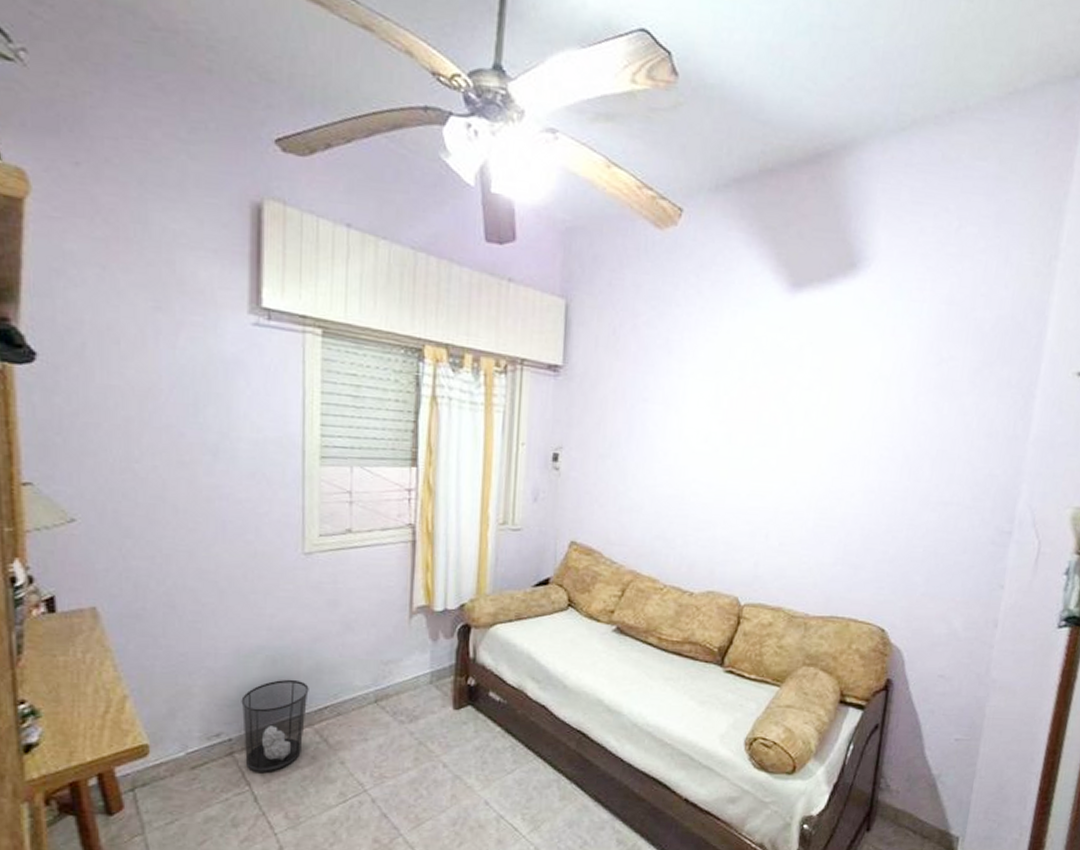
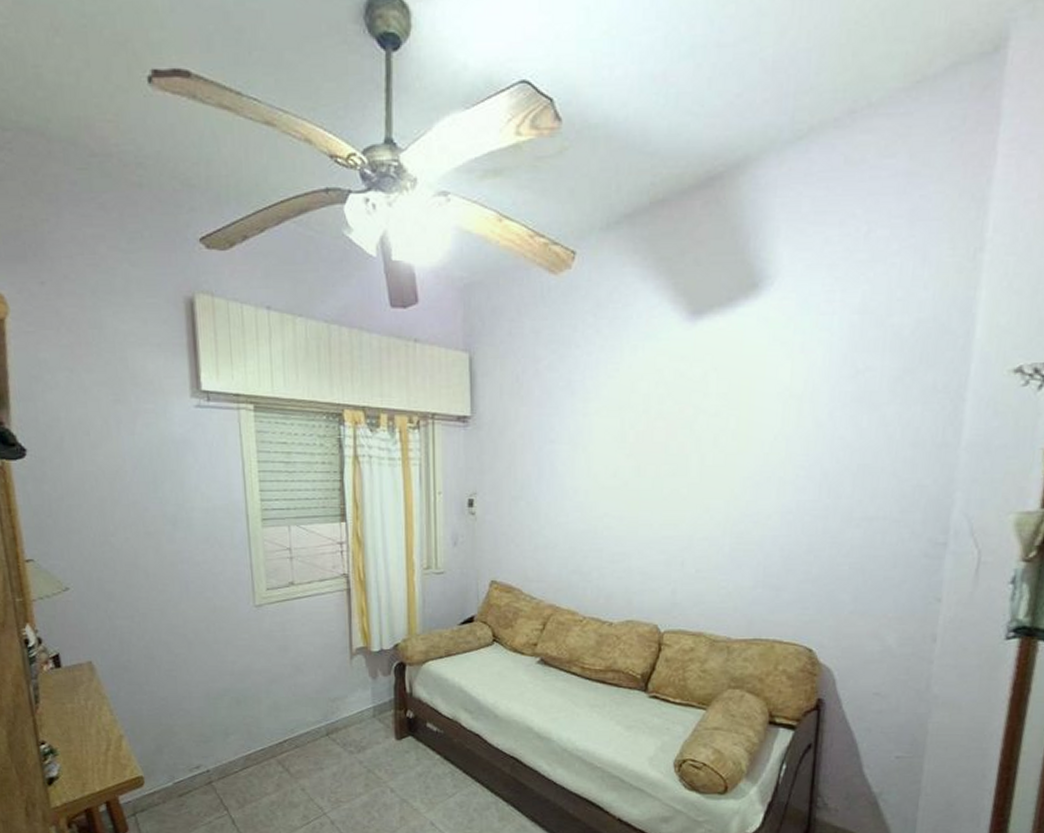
waste bin: present [241,679,309,772] -> none [214,717,270,799]

